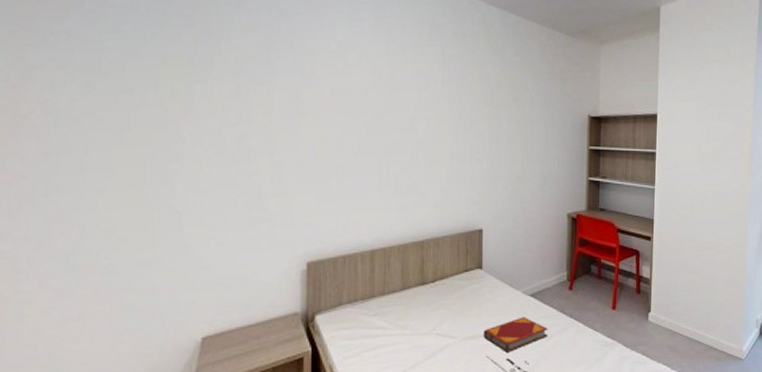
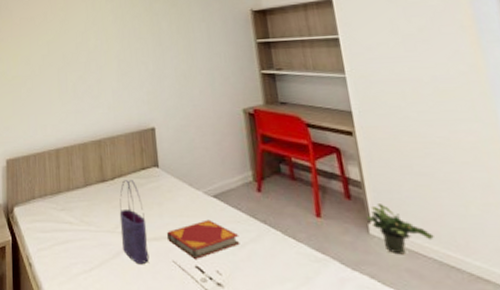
tote bag: none [437,282,465,363] -> present [119,180,150,265]
potted plant: none [648,296,690,335] -> present [367,204,434,255]

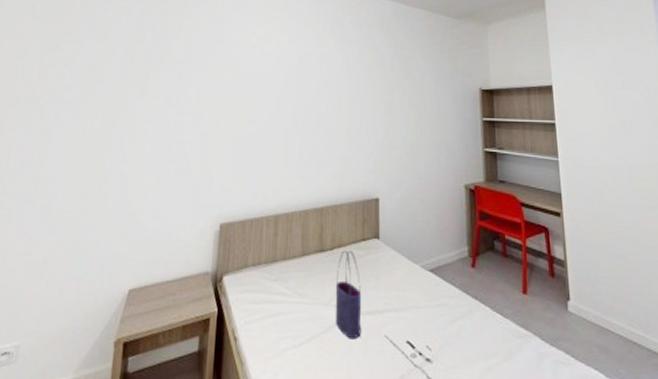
hardback book: present [166,219,240,259] -> none [381,294,451,334]
potted plant: present [367,204,434,255] -> none [567,282,622,331]

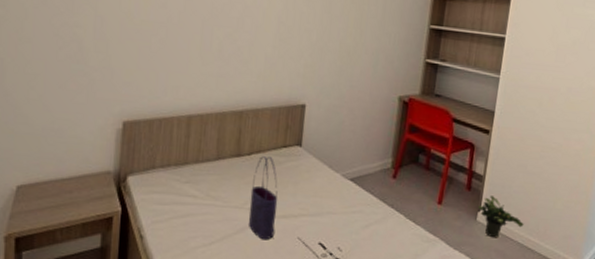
potted plant: none [567,282,622,331] -> present [478,196,524,238]

